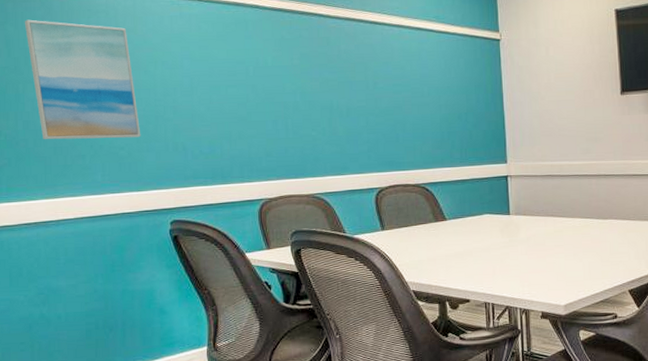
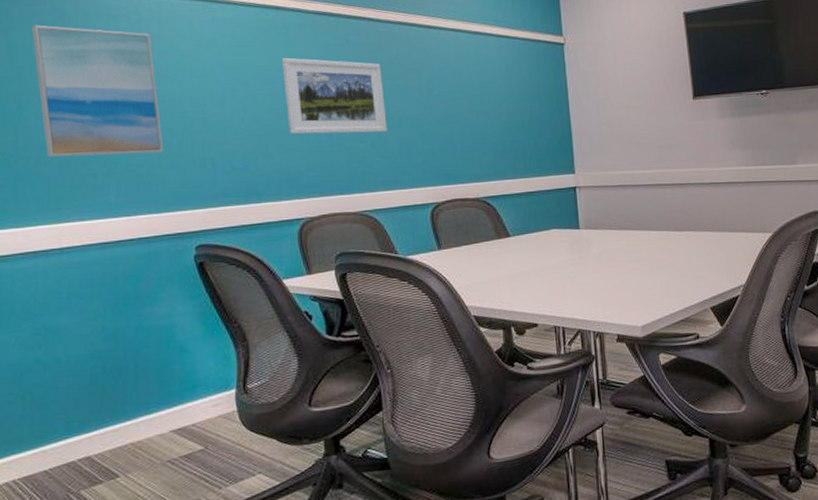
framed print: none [241,51,337,123] -> present [281,57,387,134]

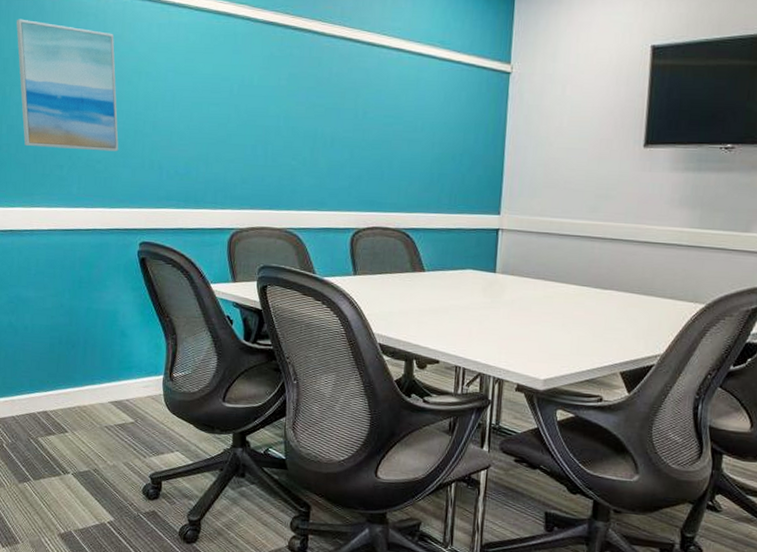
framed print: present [281,57,387,134] -> none [227,67,321,152]

